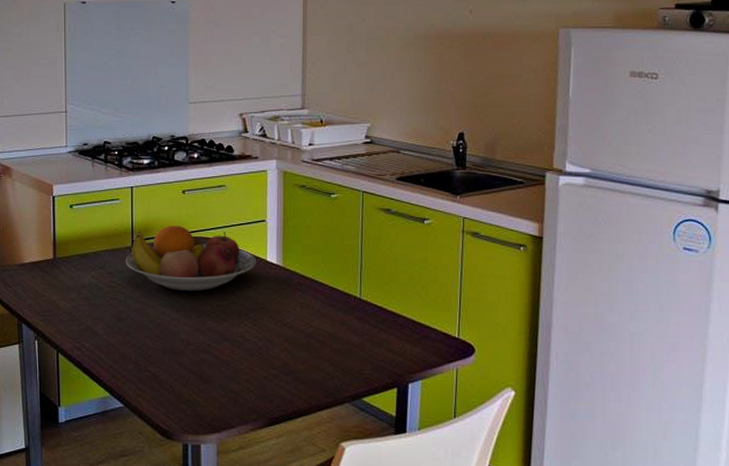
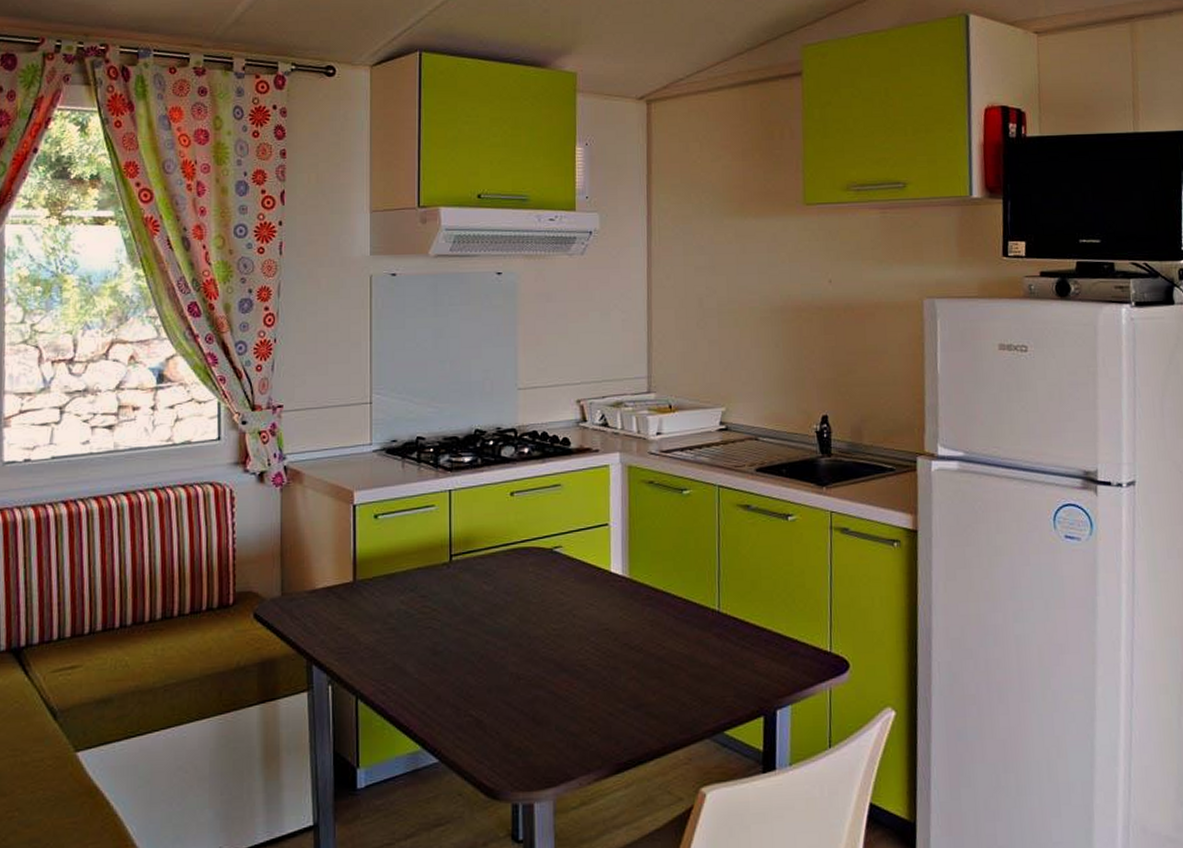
fruit bowl: present [125,226,257,292] -> none [441,535,599,614]

